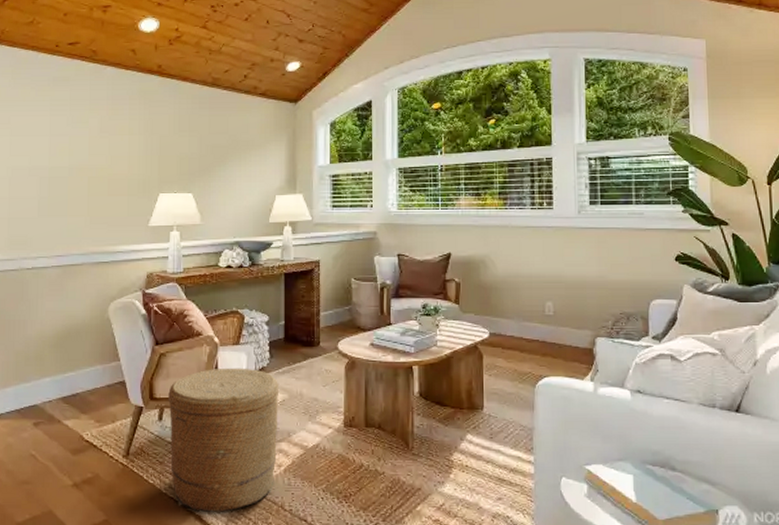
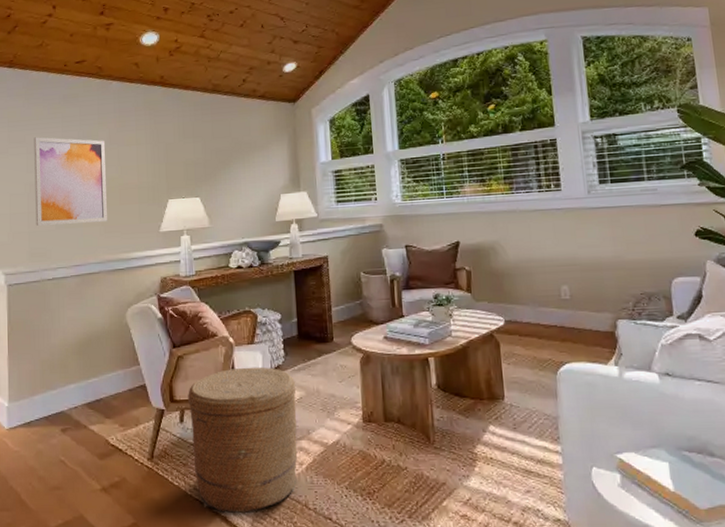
wall art: none [17,119,96,212] -> present [34,137,107,226]

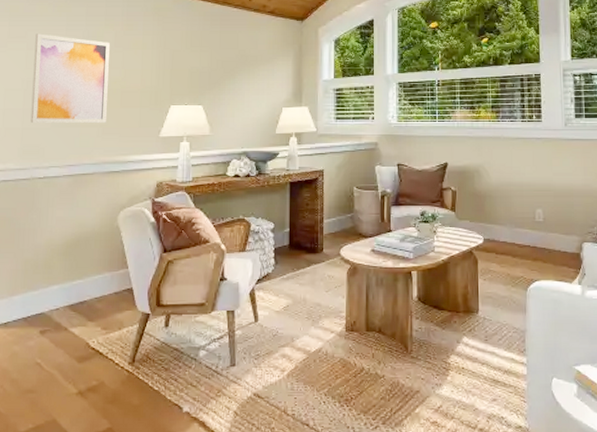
basket: present [188,367,298,513] -> none [175,274,284,418]

